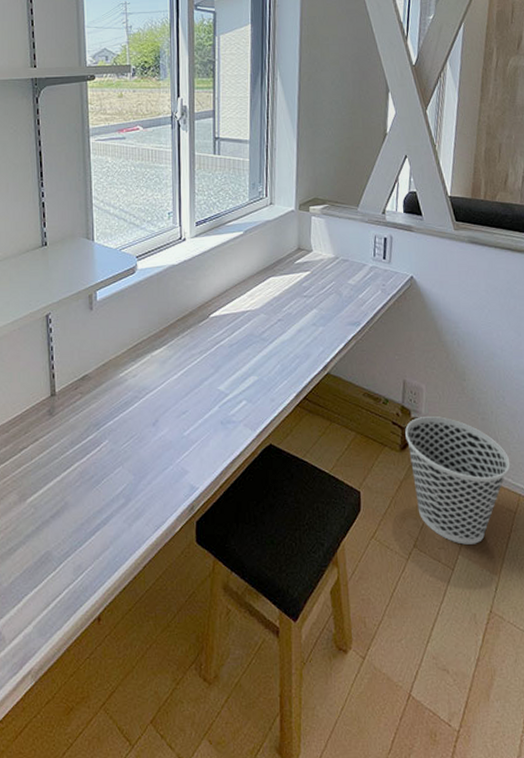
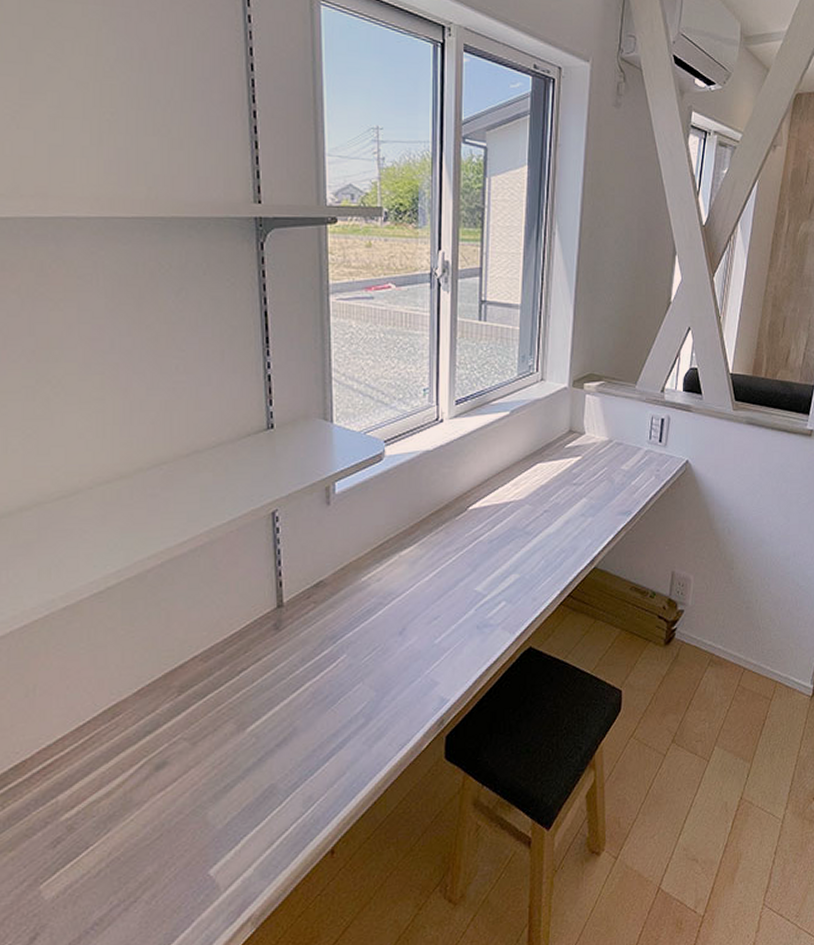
wastebasket: present [405,416,511,545] -> none [671,607,770,736]

